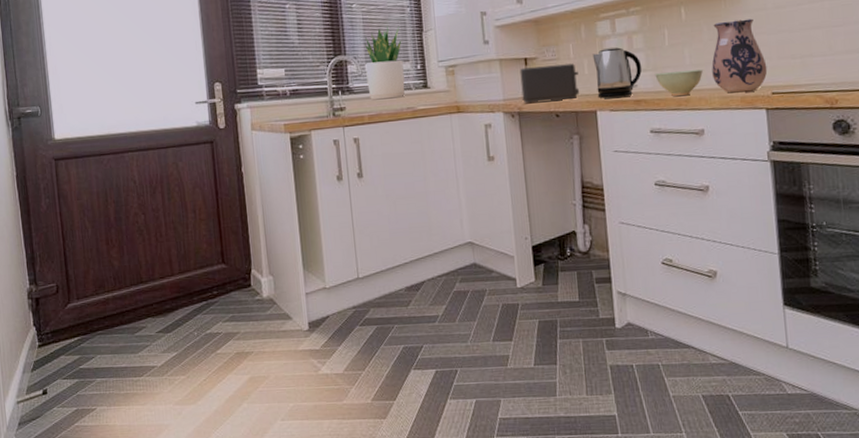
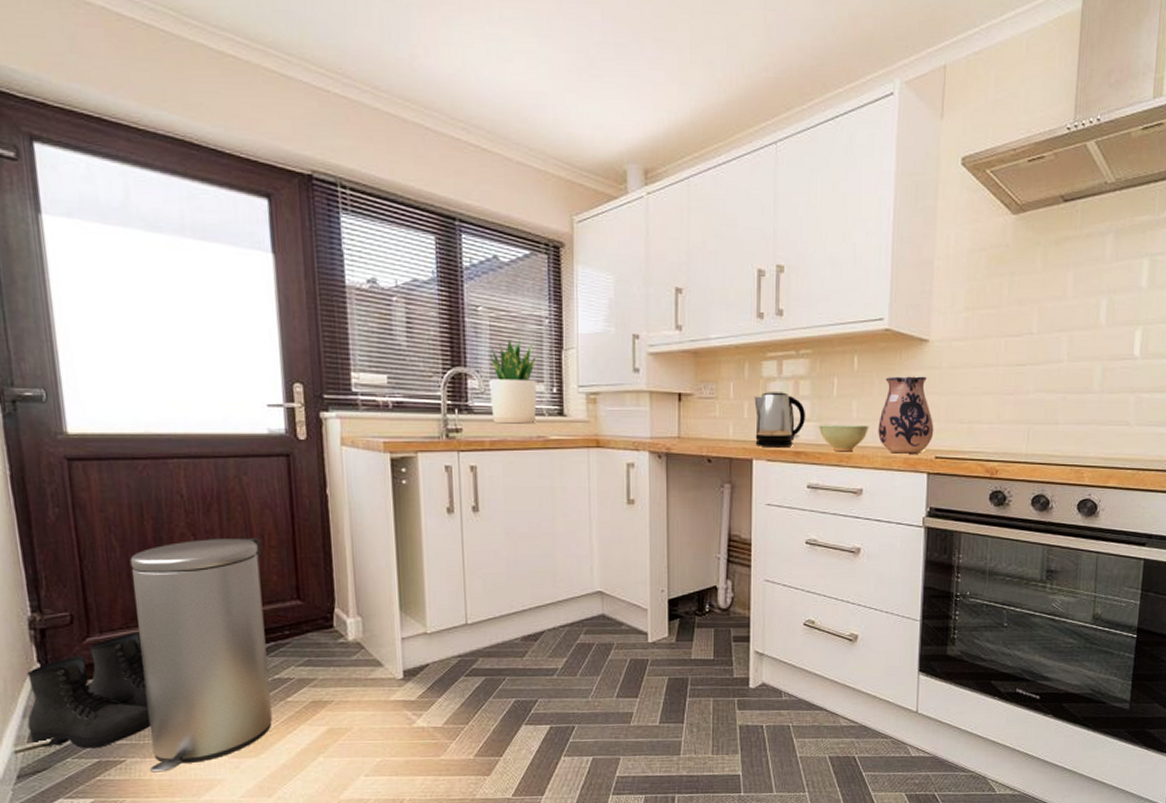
boot: none [26,297,114,399] -> present [26,632,151,749]
pedal bin: none [98,213,206,419] -> present [130,538,272,773]
toaster: present [520,63,580,104] -> none [672,404,737,445]

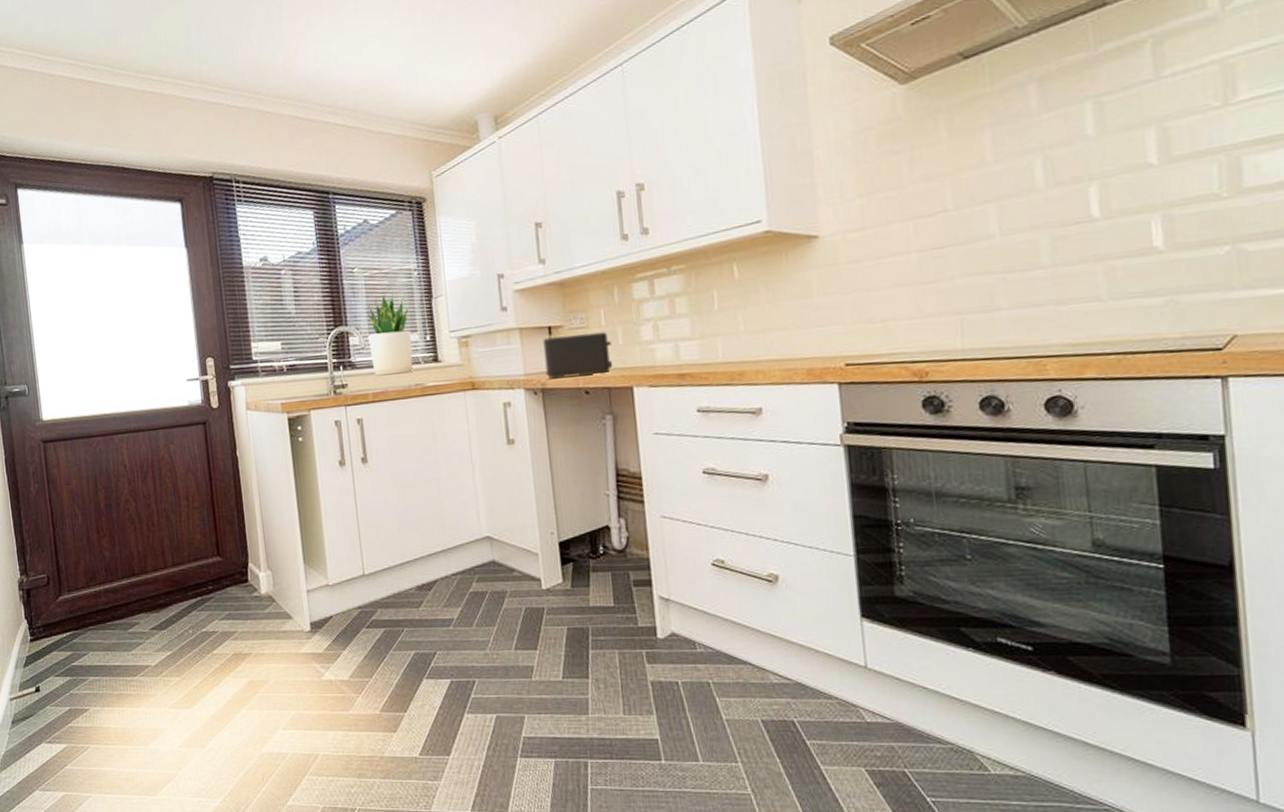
boot: present [26,632,151,749] -> none [17,590,108,697]
pedal bin: present [130,538,272,773] -> none [88,500,202,721]
toaster: none [672,404,737,445] -> present [543,332,613,379]
kettle: present [754,390,806,448] -> none [627,311,687,373]
bowl: present [819,424,870,452] -> none [702,337,761,370]
ceramic pitcher: present [878,376,934,454] -> none [770,276,840,365]

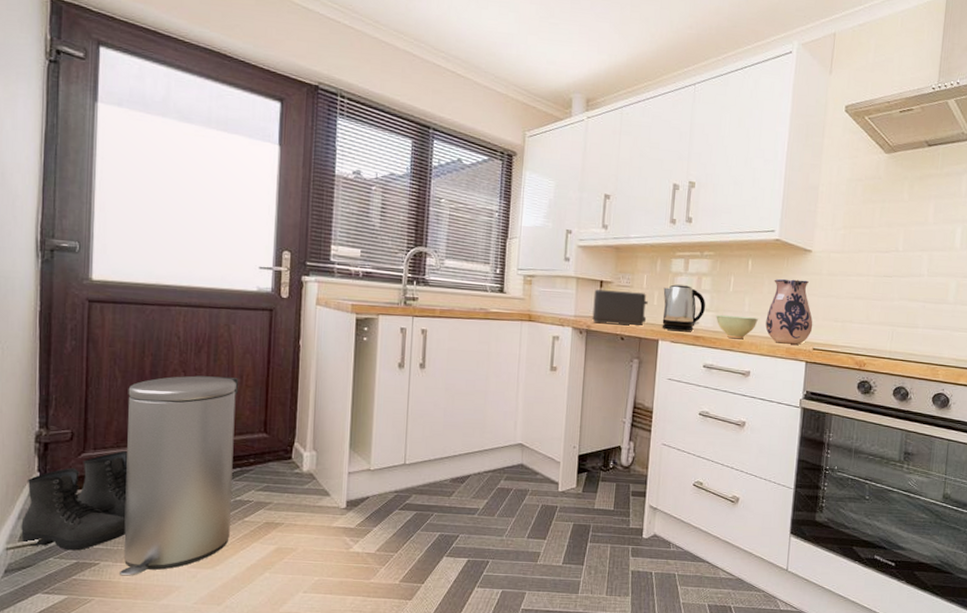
boot: none [17,590,108,697] -> present [21,451,128,551]
pedal bin: none [88,500,202,721] -> present [118,375,239,576]
planter: present [368,293,413,376] -> none [444,227,485,297]
kettle: none [627,311,687,373] -> present [662,283,706,332]
bowl: none [702,337,761,370] -> present [716,314,759,340]
ceramic pitcher: none [770,276,840,365] -> present [765,279,813,345]

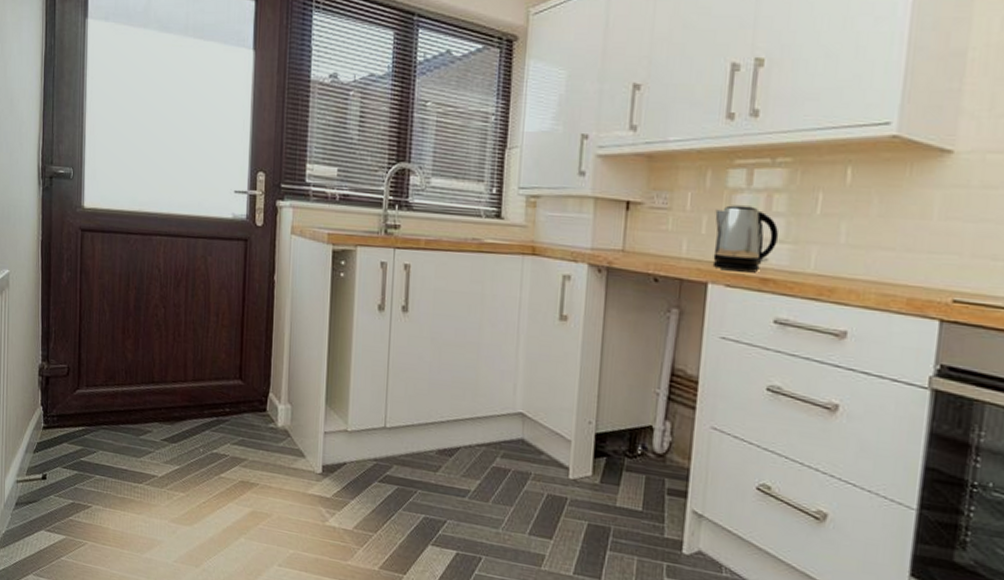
boot: present [21,451,128,551] -> none [28,390,116,490]
pedal bin: present [118,375,239,576] -> none [108,312,215,524]
toaster: present [592,289,648,326] -> none [615,213,693,264]
bowl: present [716,314,759,340] -> none [794,248,863,285]
ceramic pitcher: present [765,279,813,345] -> none [873,195,954,294]

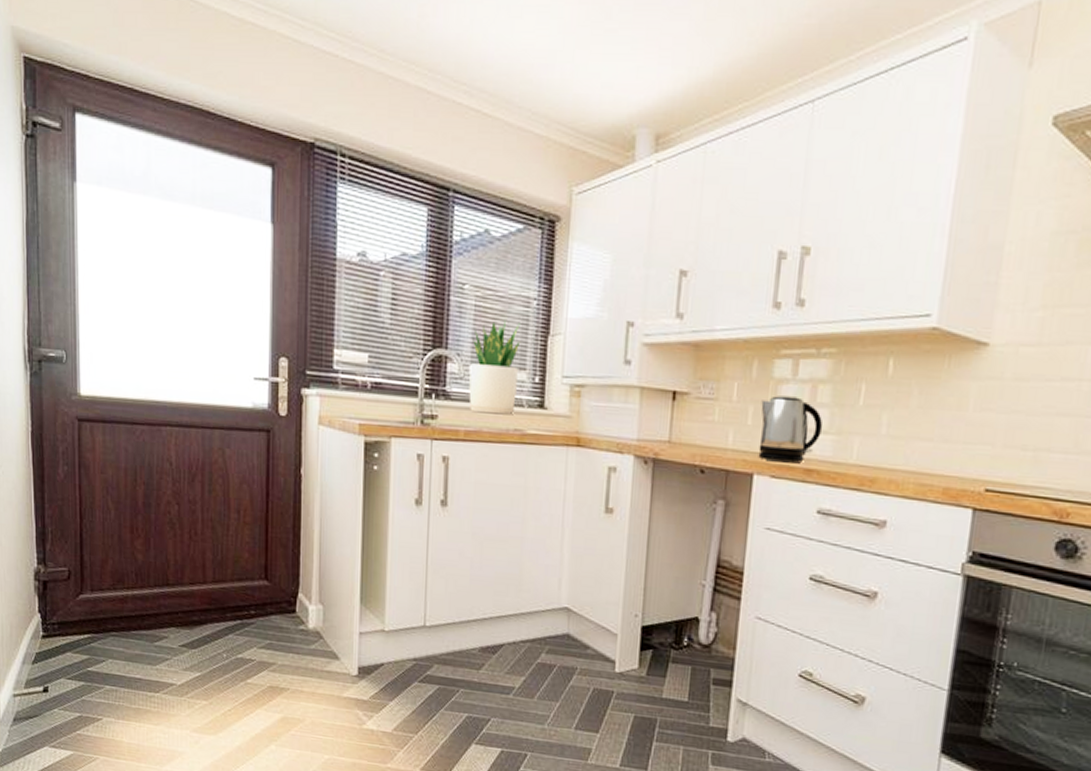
planter: none [430,135,479,224] -> present [469,321,521,414]

